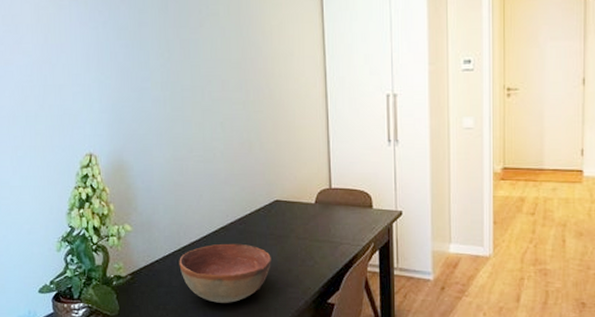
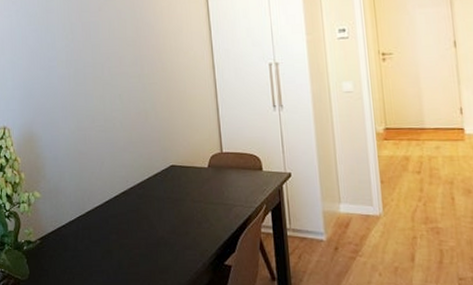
bowl: present [179,243,271,303] -> none [84,207,170,266]

